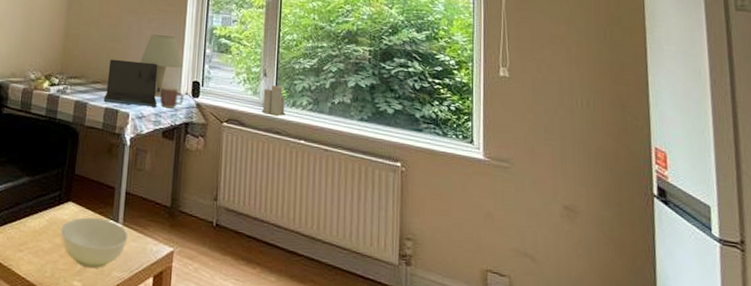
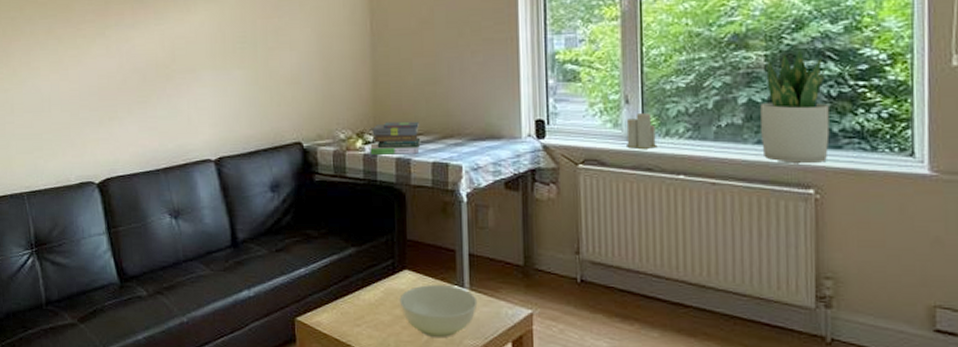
books: none [54,68,100,99] -> present [370,121,421,155]
laptop: present [103,59,158,108] -> none [428,104,493,157]
table lamp: present [140,34,182,98] -> none [468,69,520,145]
mug: present [160,86,184,109] -> none [497,130,527,155]
planter: none [364,48,413,142] -> present [760,48,830,164]

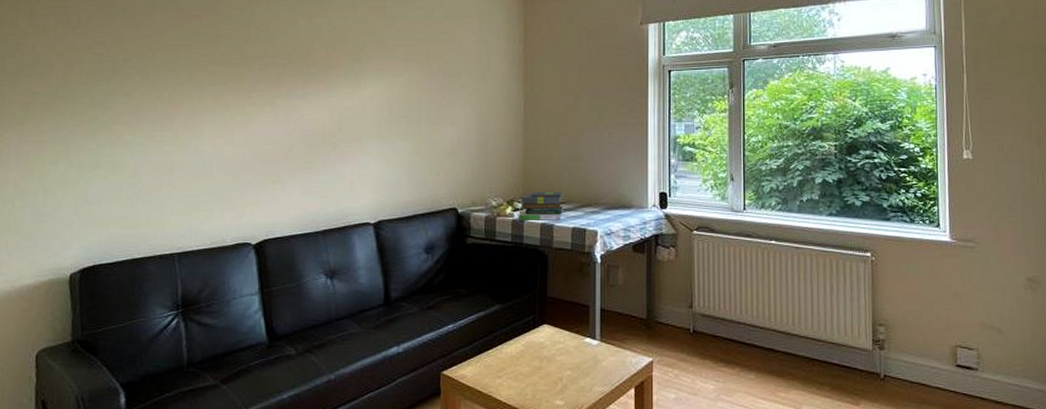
bowl: present [399,285,478,337] -> none [538,338,607,385]
candle: present [626,111,658,150] -> none [731,187,755,220]
planter: present [760,48,830,164] -> none [832,141,881,233]

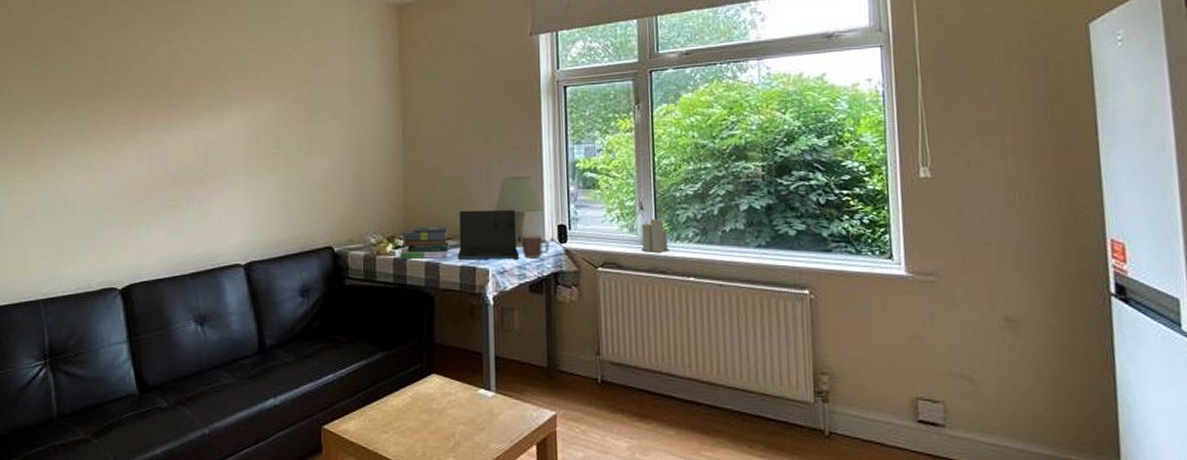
laptop: none [569,178,624,223] -> present [457,209,519,260]
table lamp: none [604,149,648,213] -> present [494,176,544,249]
mug: none [628,200,652,222] -> present [522,234,550,259]
candle: none [731,187,755,220] -> present [641,216,670,254]

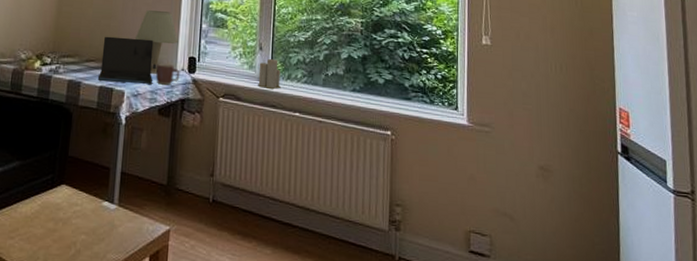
books: present [400,226,450,259] -> none [46,47,94,78]

